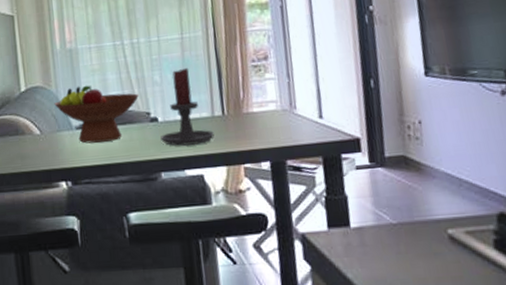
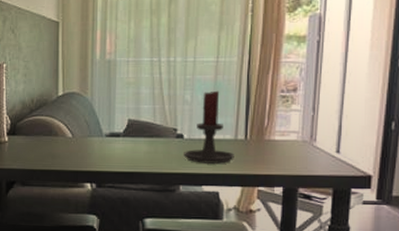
fruit bowl: present [54,85,139,144] -> none [88,96,168,151]

